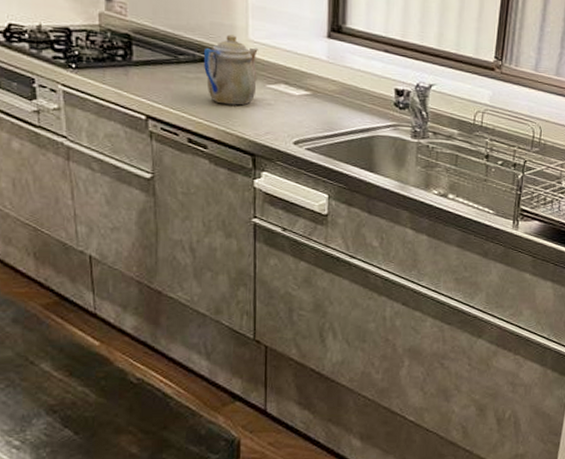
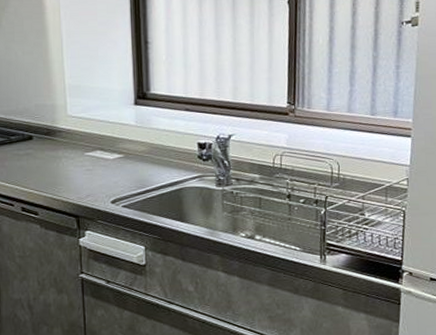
teapot: present [203,34,258,106] -> none [30,113,77,174]

